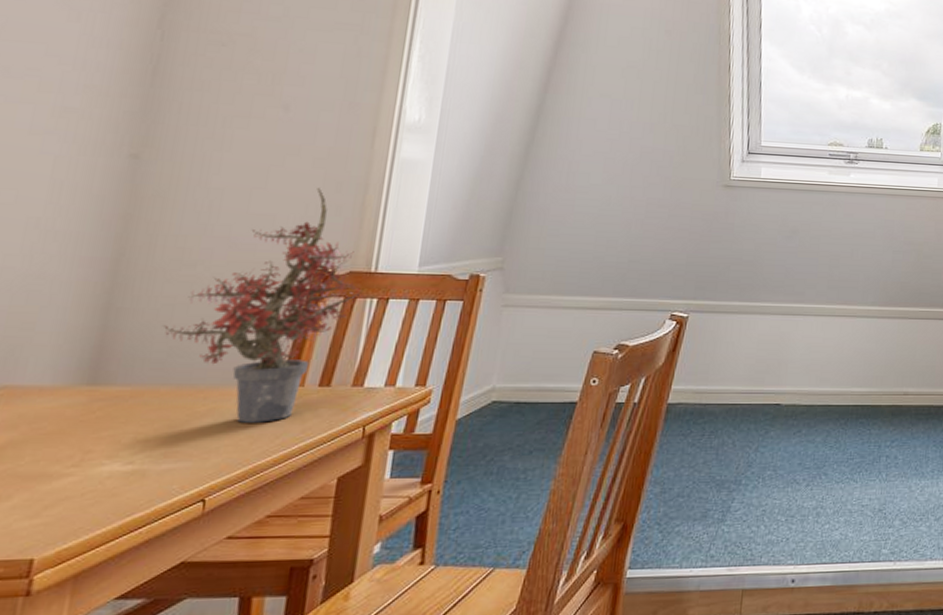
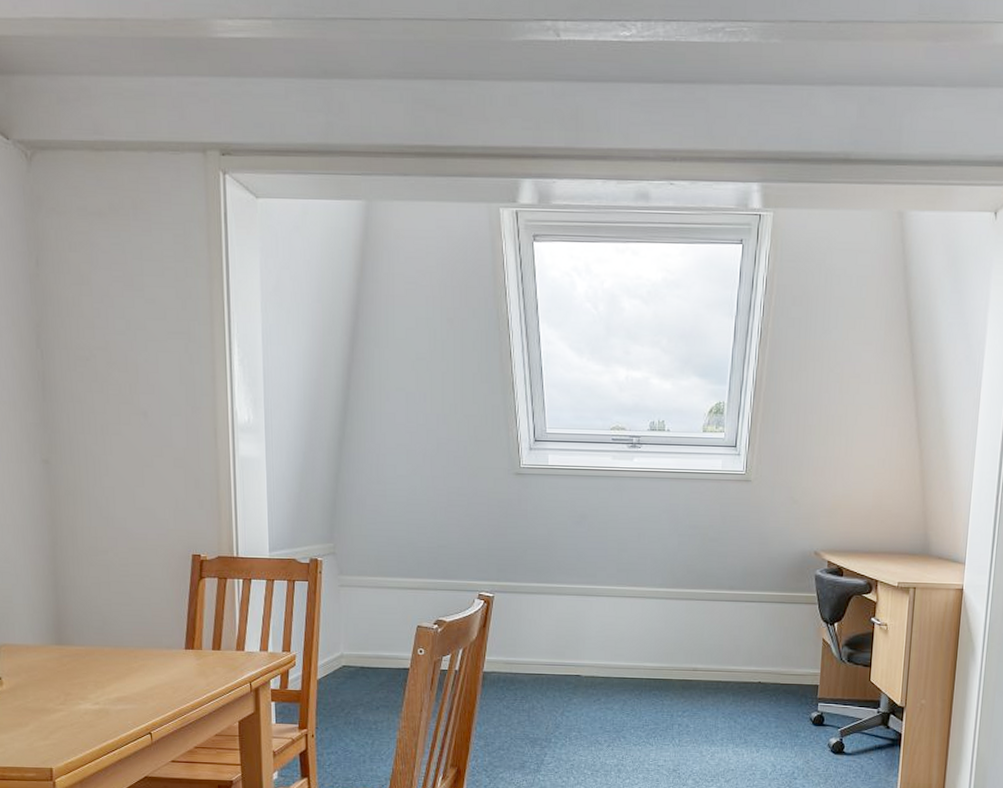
potted plant: present [162,188,362,423] -> none [95,485,230,677]

